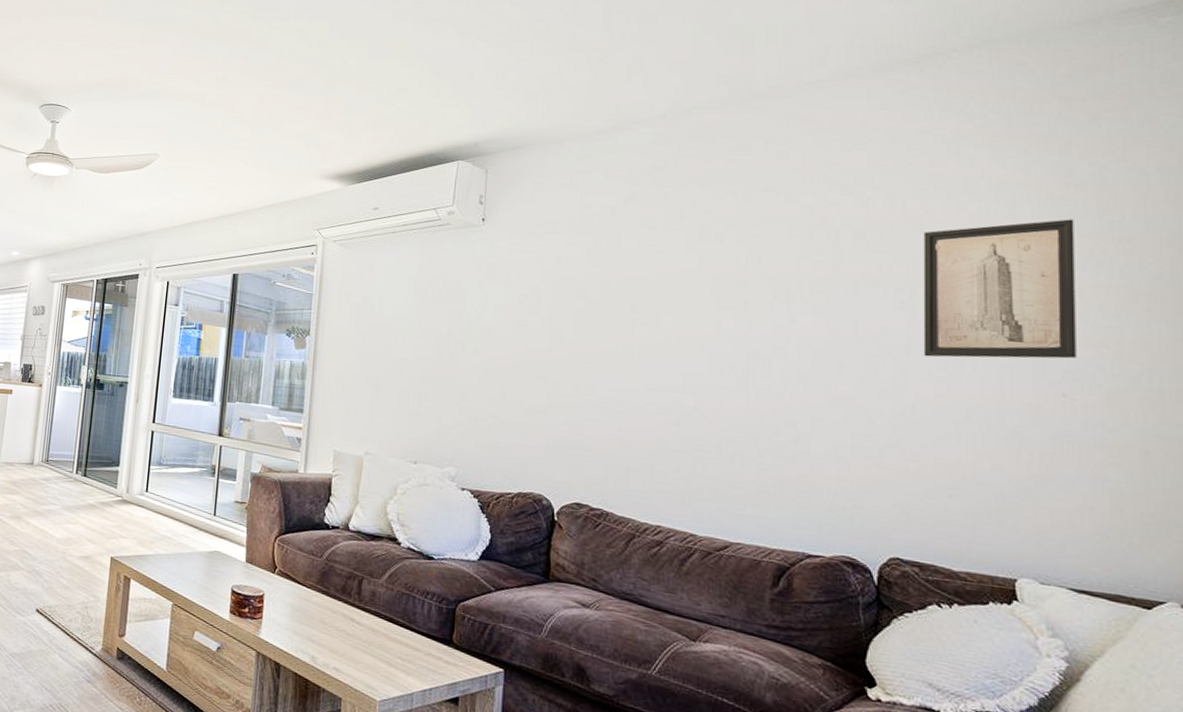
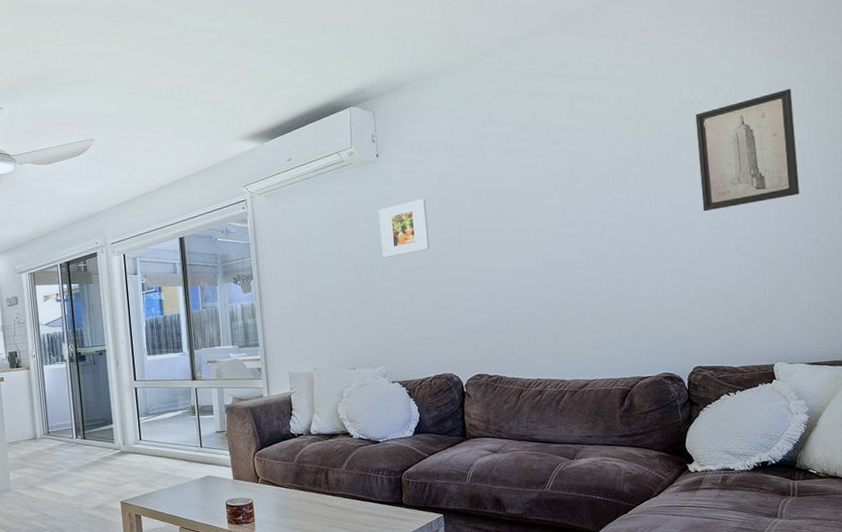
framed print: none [472,277,537,340] -> present [379,198,430,258]

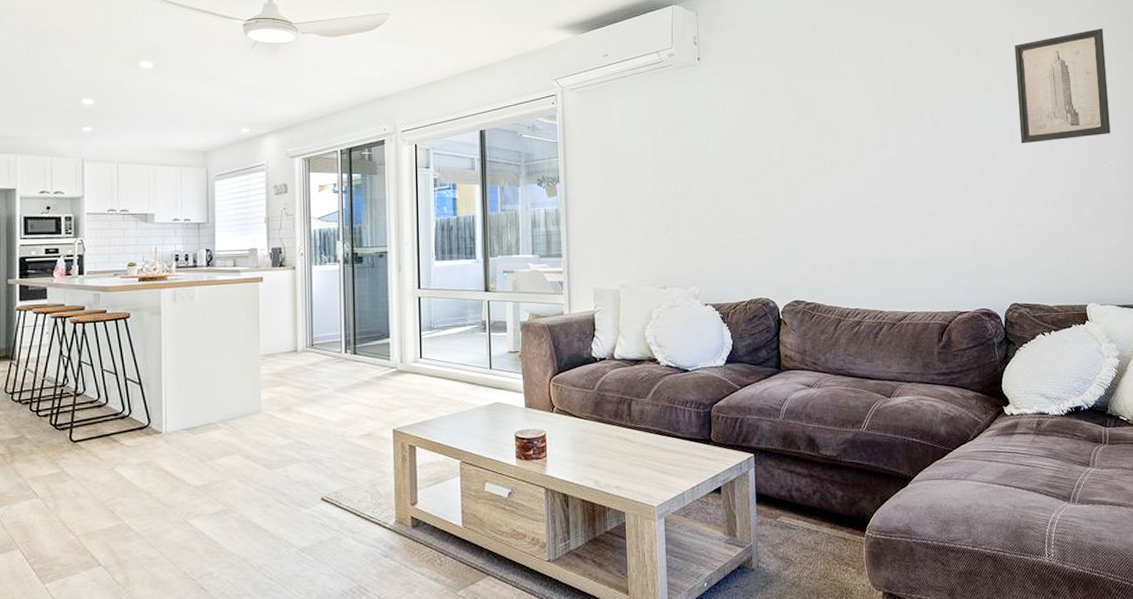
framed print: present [379,198,430,258] -> none [698,108,750,169]

